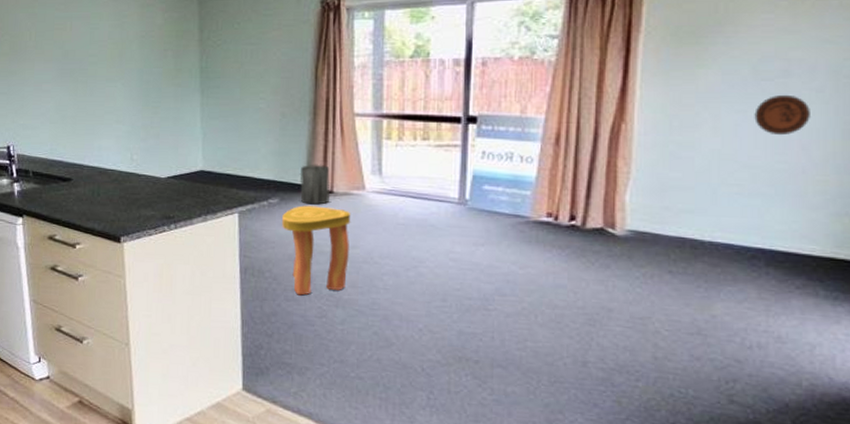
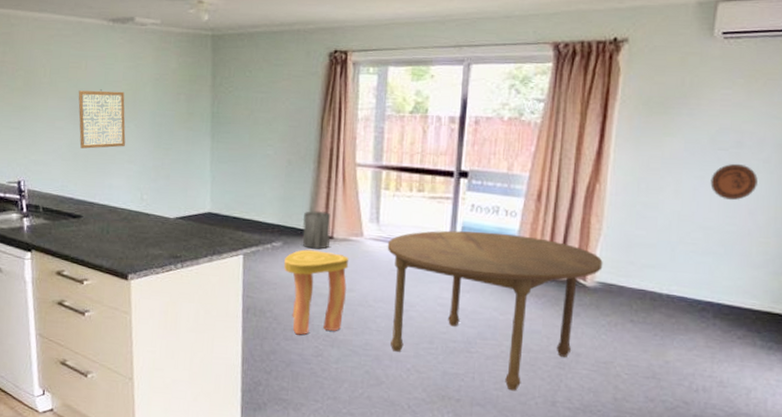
wall art: none [64,50,113,111] -> present [78,89,126,149]
dining table: none [391,179,634,351] -> present [387,230,603,391]

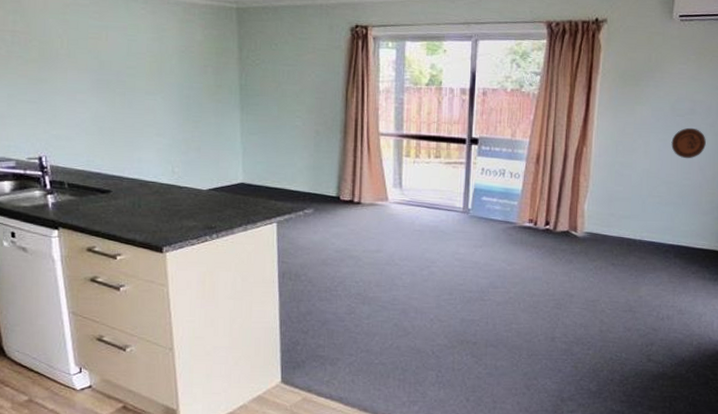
wall art: present [78,89,126,149] -> none [100,61,153,122]
stool: present [283,249,350,335] -> none [315,214,376,295]
trash can: present [302,210,331,250] -> none [332,178,359,215]
dining table: present [387,230,603,391] -> none [409,192,590,331]

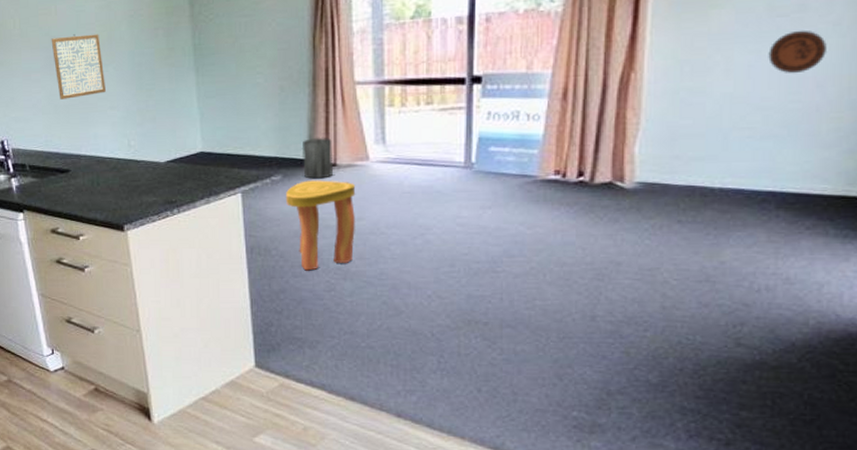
wall art: none [100,61,153,122] -> present [51,34,106,100]
stool: none [315,214,376,295] -> present [285,179,356,271]
trash can: none [332,178,359,215] -> present [301,137,334,180]

